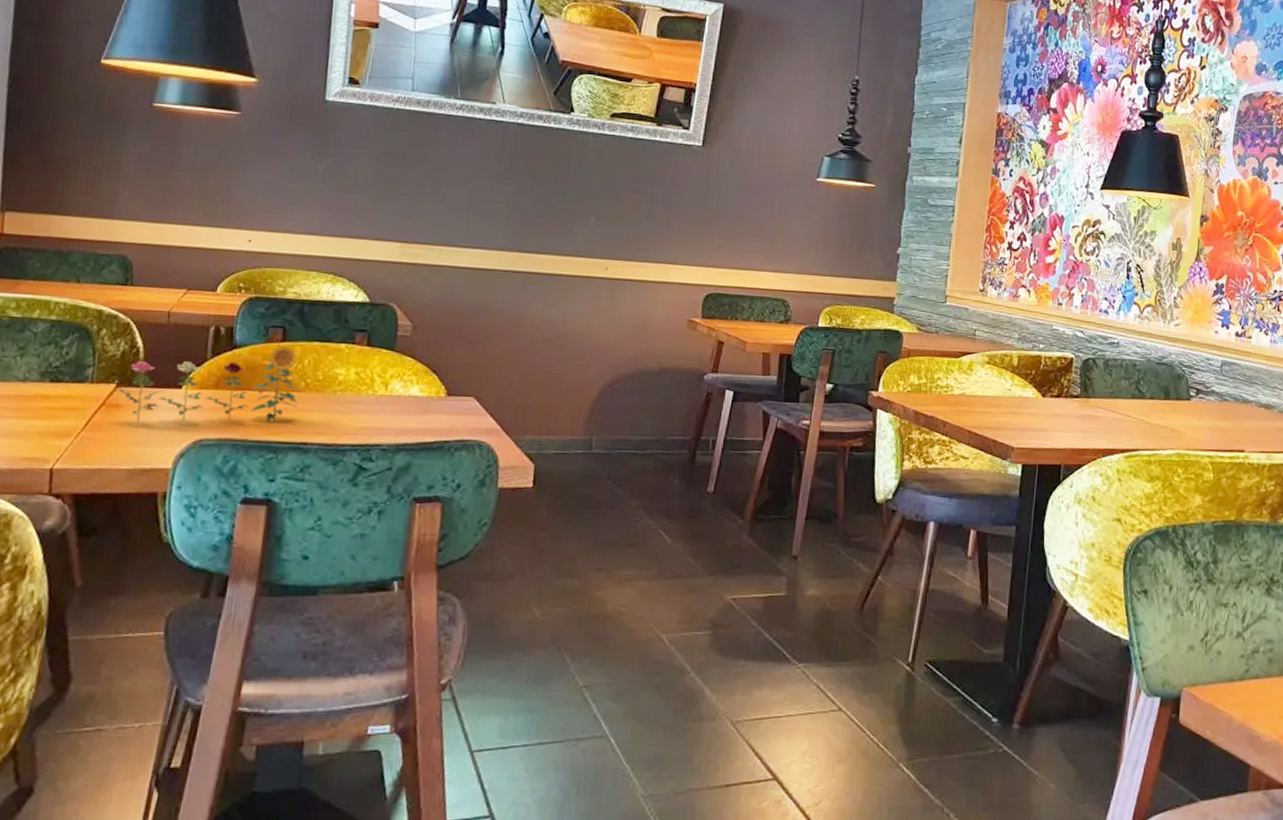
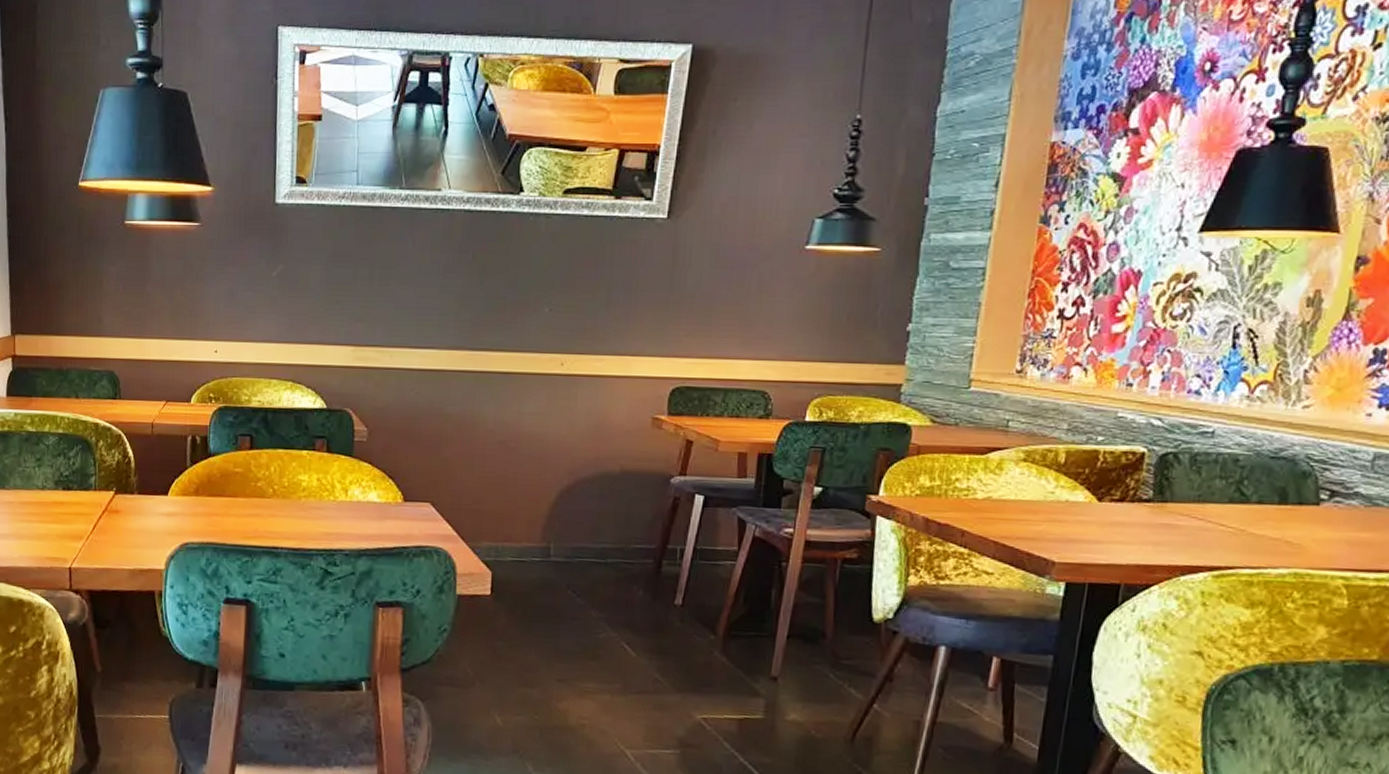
flower: present [115,345,301,423] -> none [114,453,269,527]

